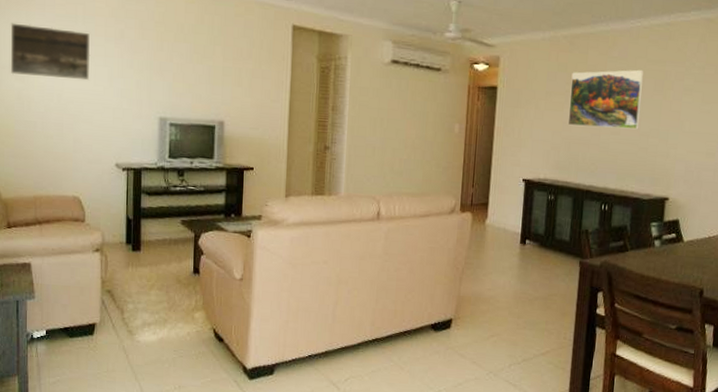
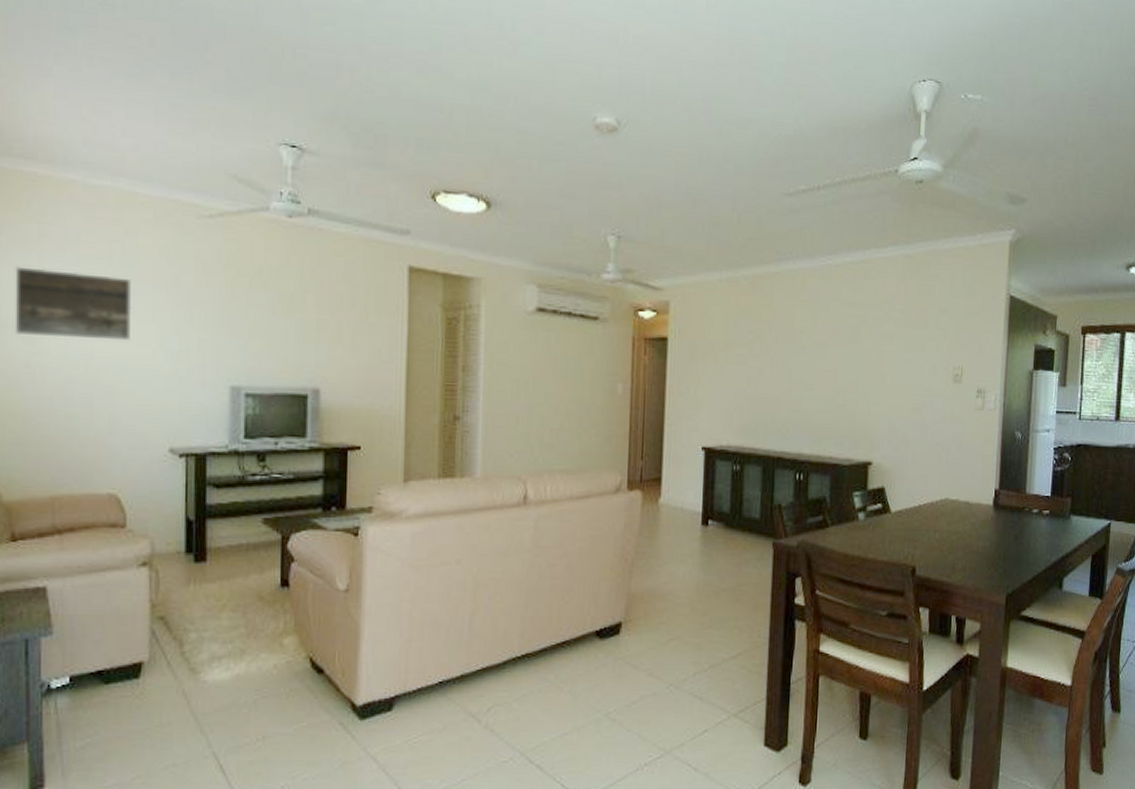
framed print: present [567,69,644,130] -> none [752,314,838,384]

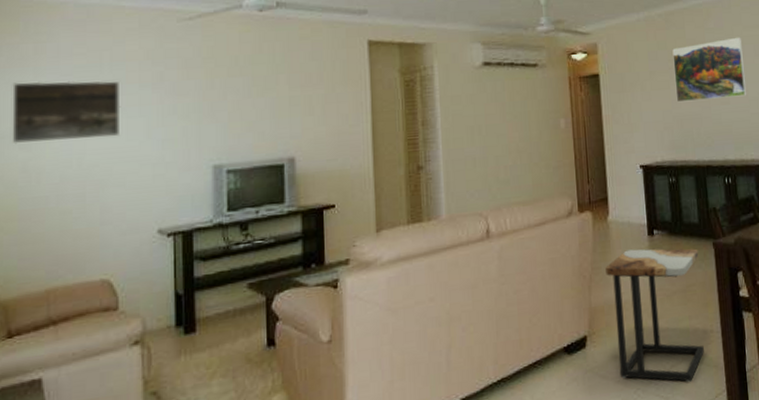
side table: none [650,538,755,685] -> present [606,248,704,382]
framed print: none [752,314,838,384] -> present [672,37,747,103]

